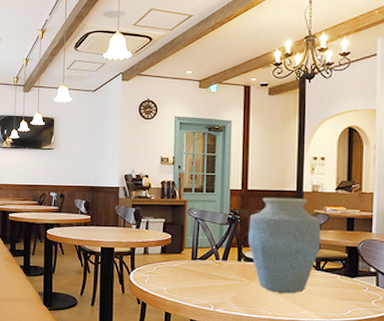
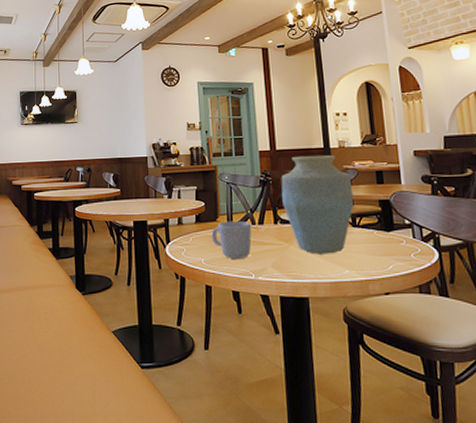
mug: none [175,254,216,291] -> present [211,220,252,259]

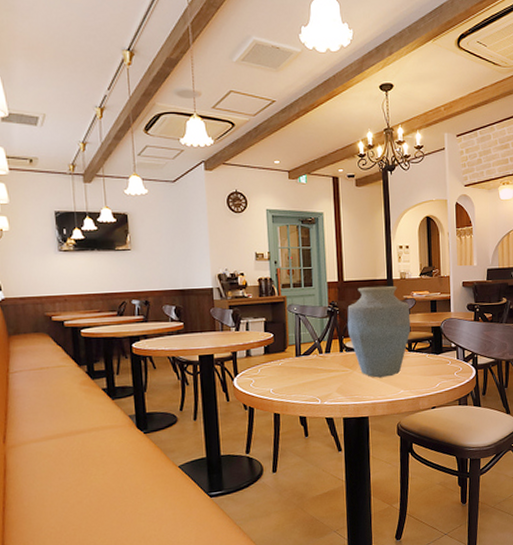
mug: present [211,220,252,259] -> none [279,350,319,387]

